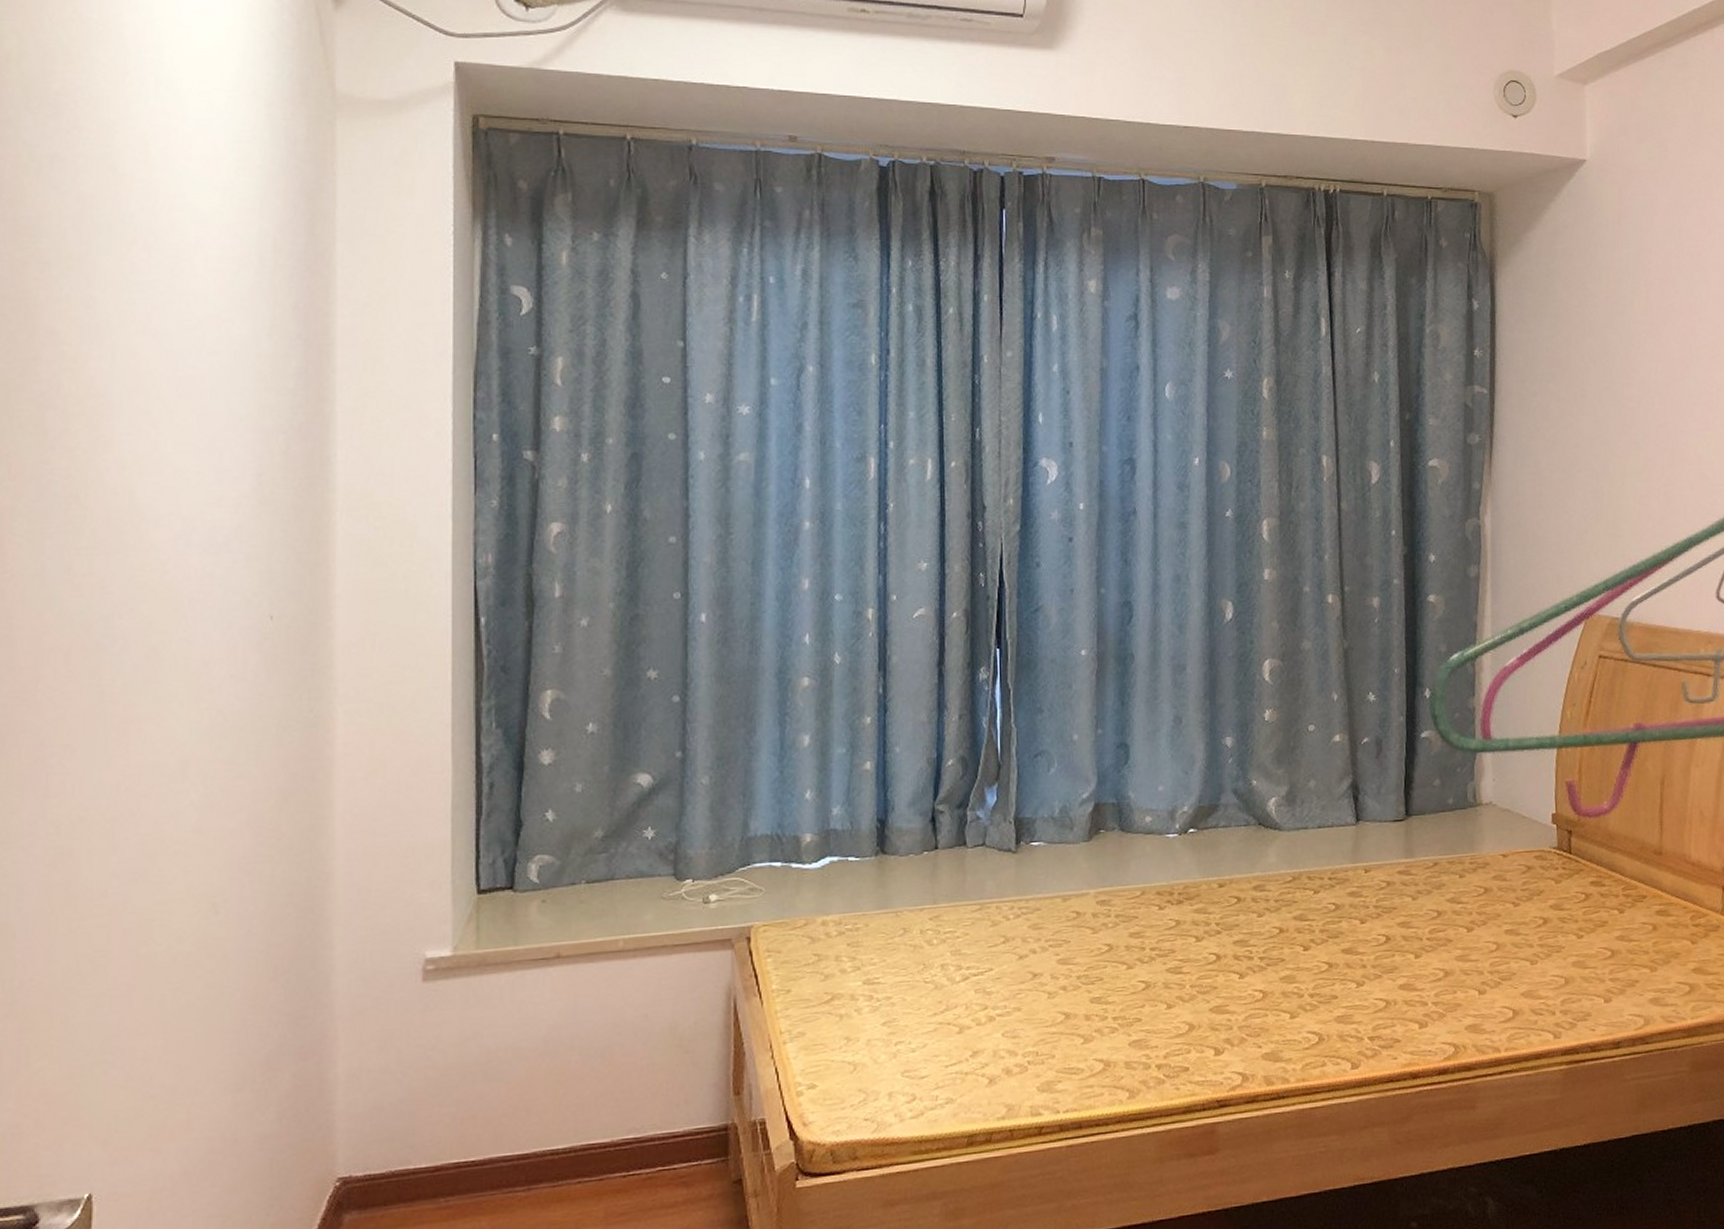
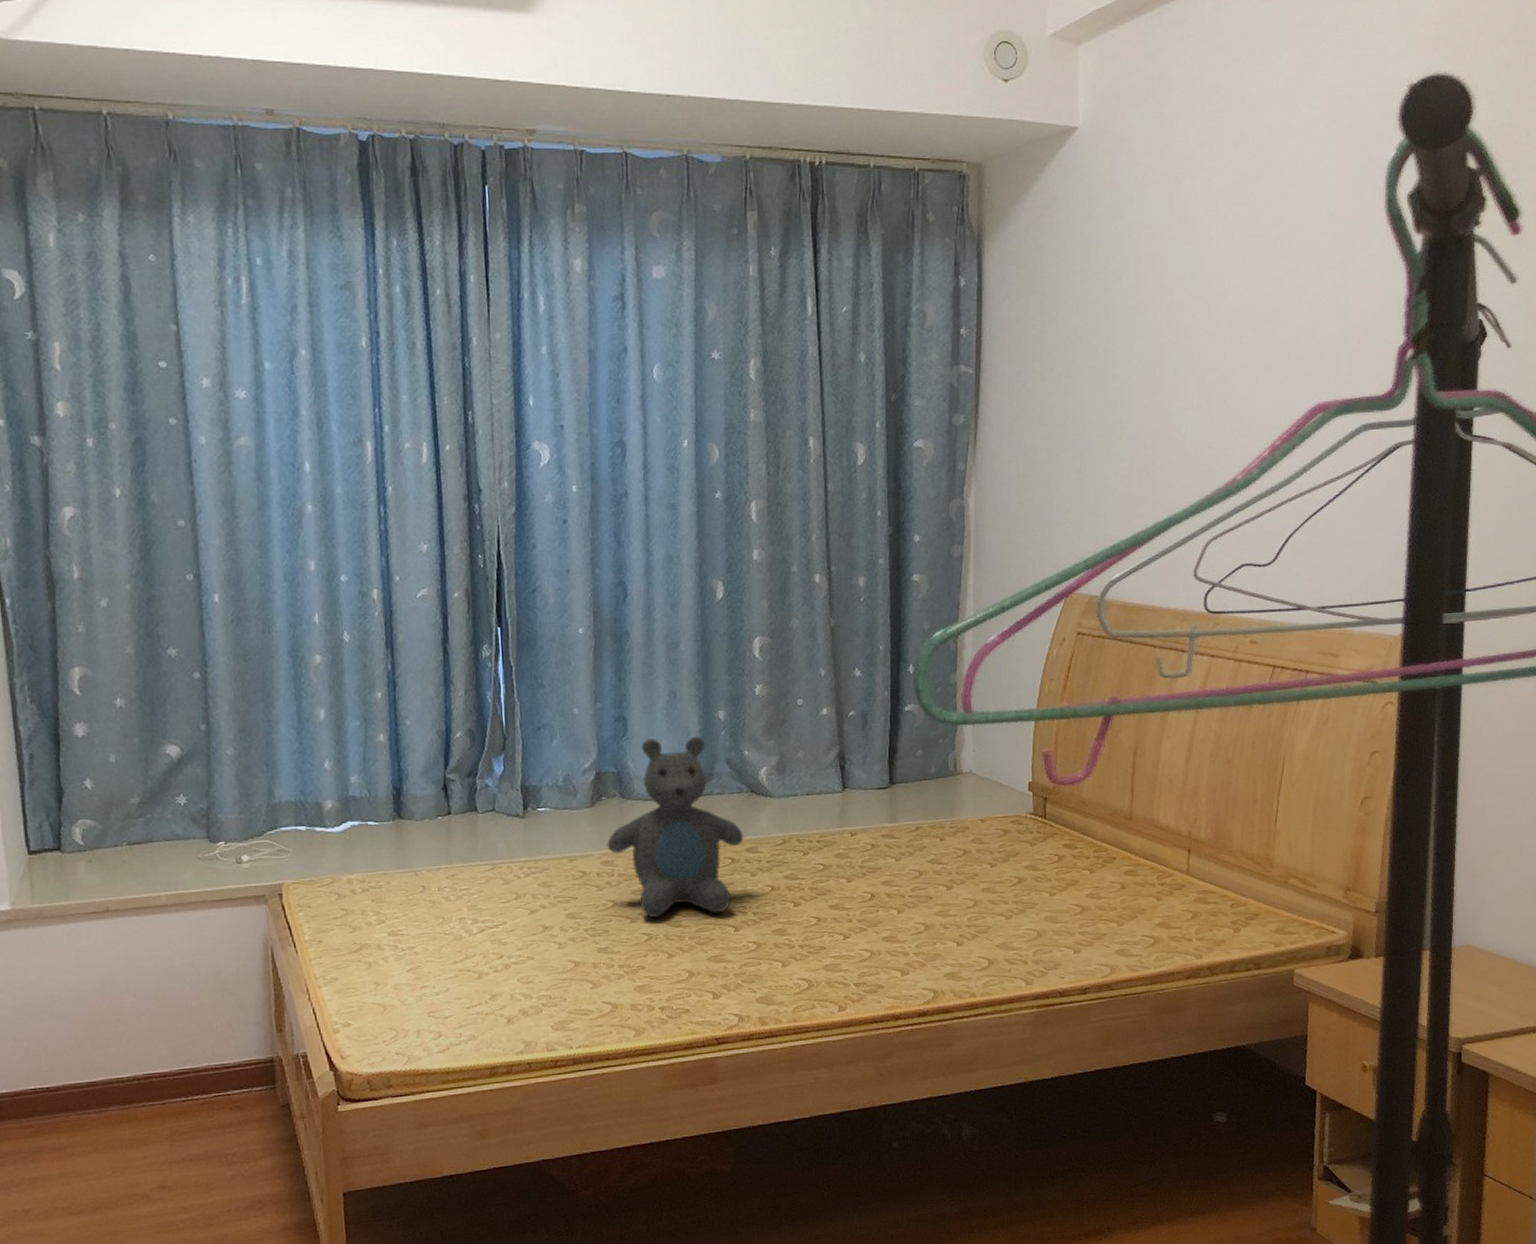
teddy bear: none [1104,764,1251,963] -> present [607,736,744,918]

